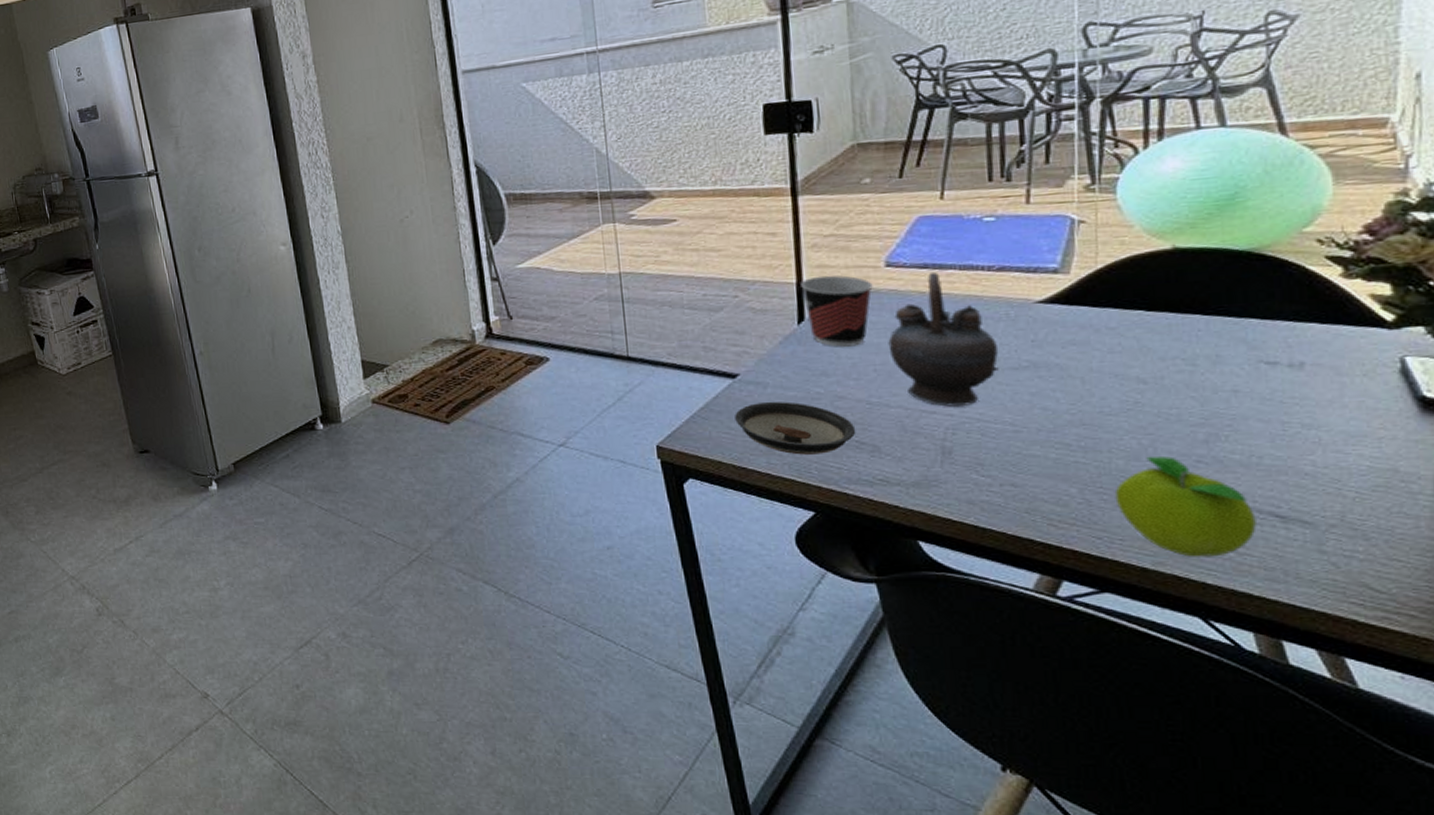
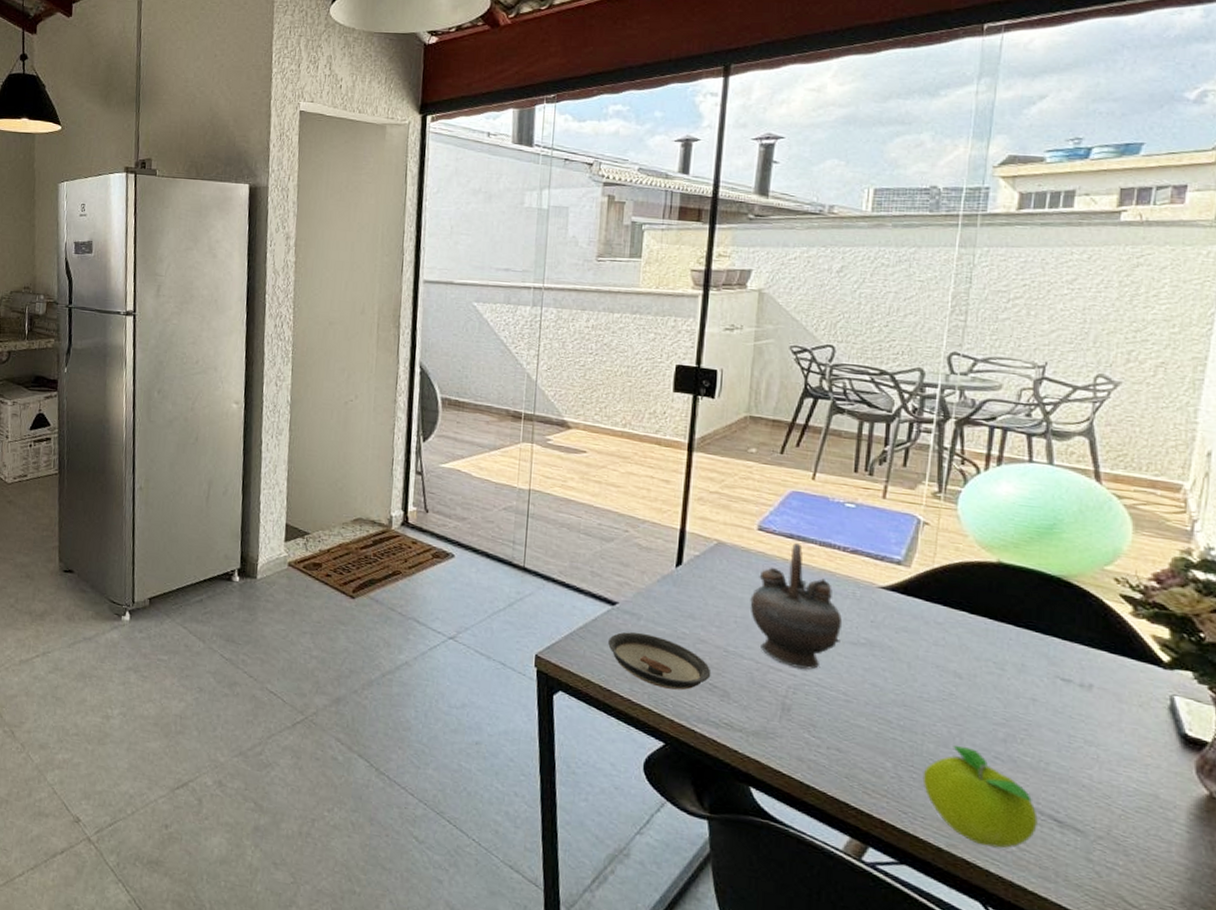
cup: present [800,275,873,347] -> none [683,527,745,597]

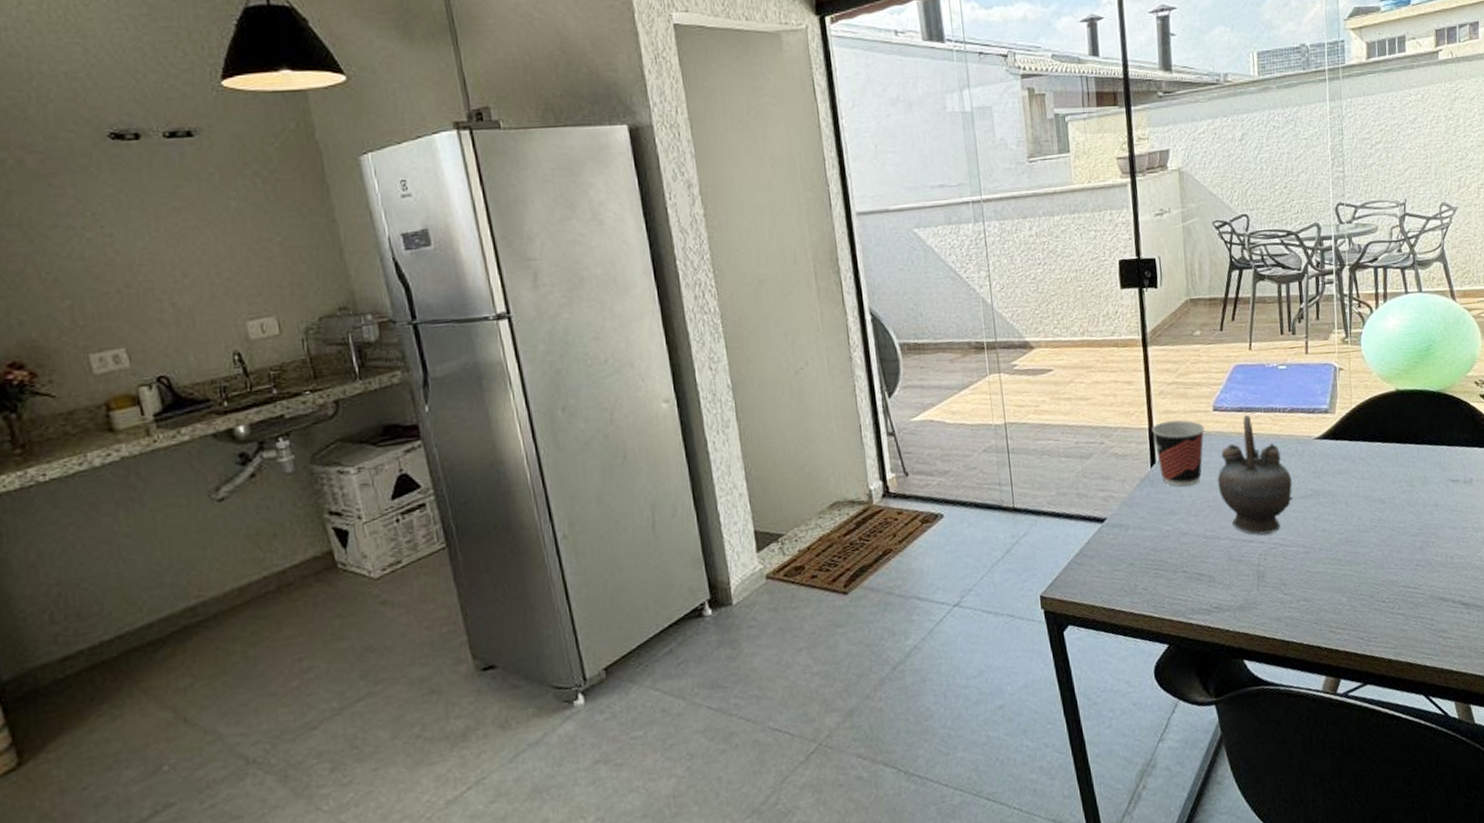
saucer: present [608,632,712,691] -> none [1104,541,1197,592]
cup: none [683,527,745,597] -> present [1152,420,1205,487]
fruit: present [922,745,1039,848] -> none [1369,563,1453,646]

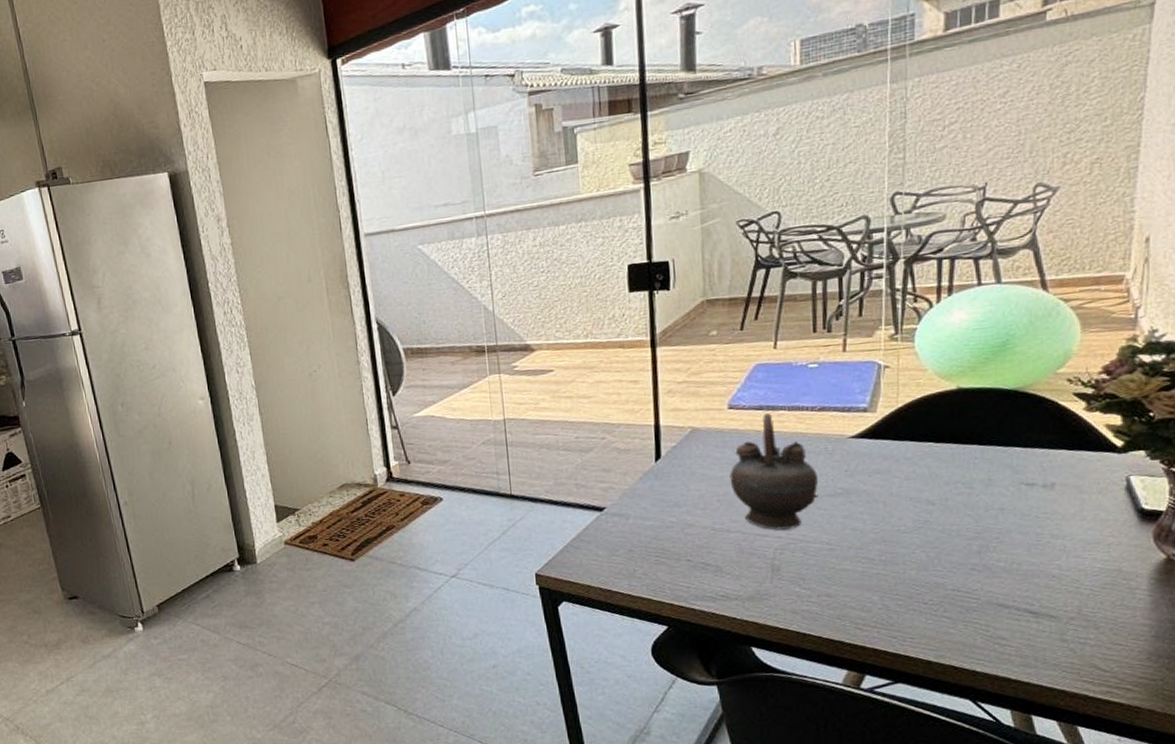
cup: present [1152,420,1205,487] -> none [658,417,718,481]

